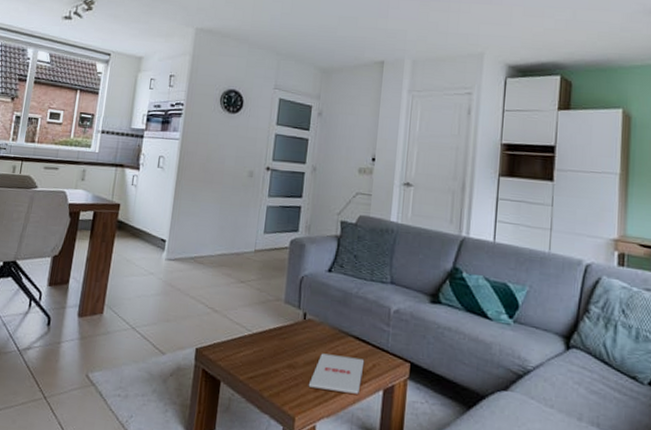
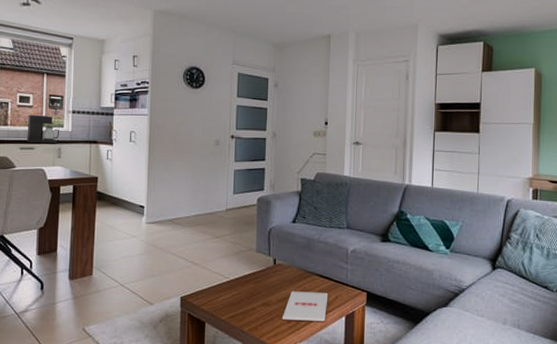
coffee maker: none [52,132,87,165] -> present [27,114,60,144]

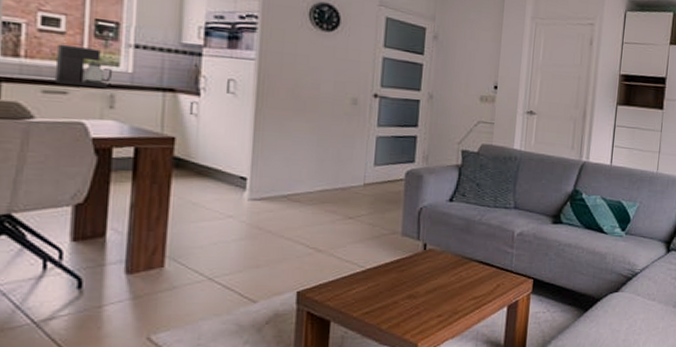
magazine: present [282,291,329,322] -> none [431,280,489,314]

